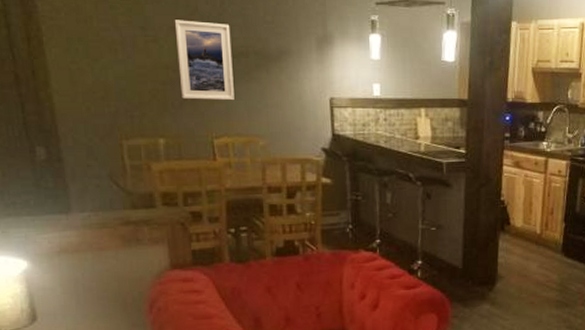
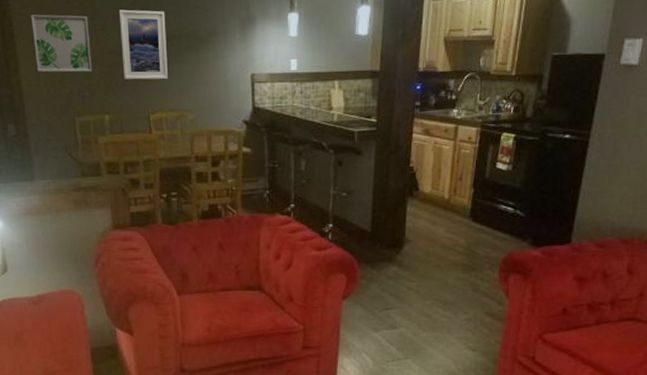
wall art: none [65,19,143,89] -> present [31,14,92,72]

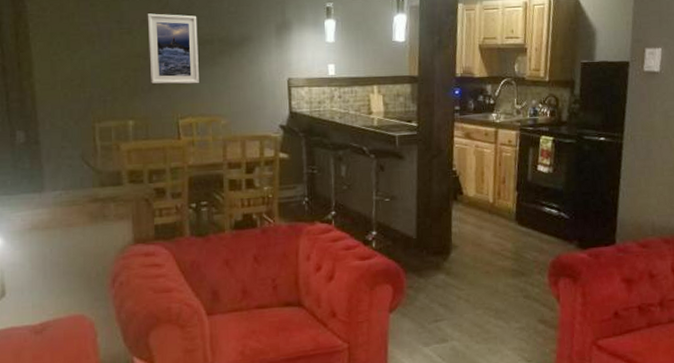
wall art: present [31,14,92,72] -> none [50,16,116,76]

